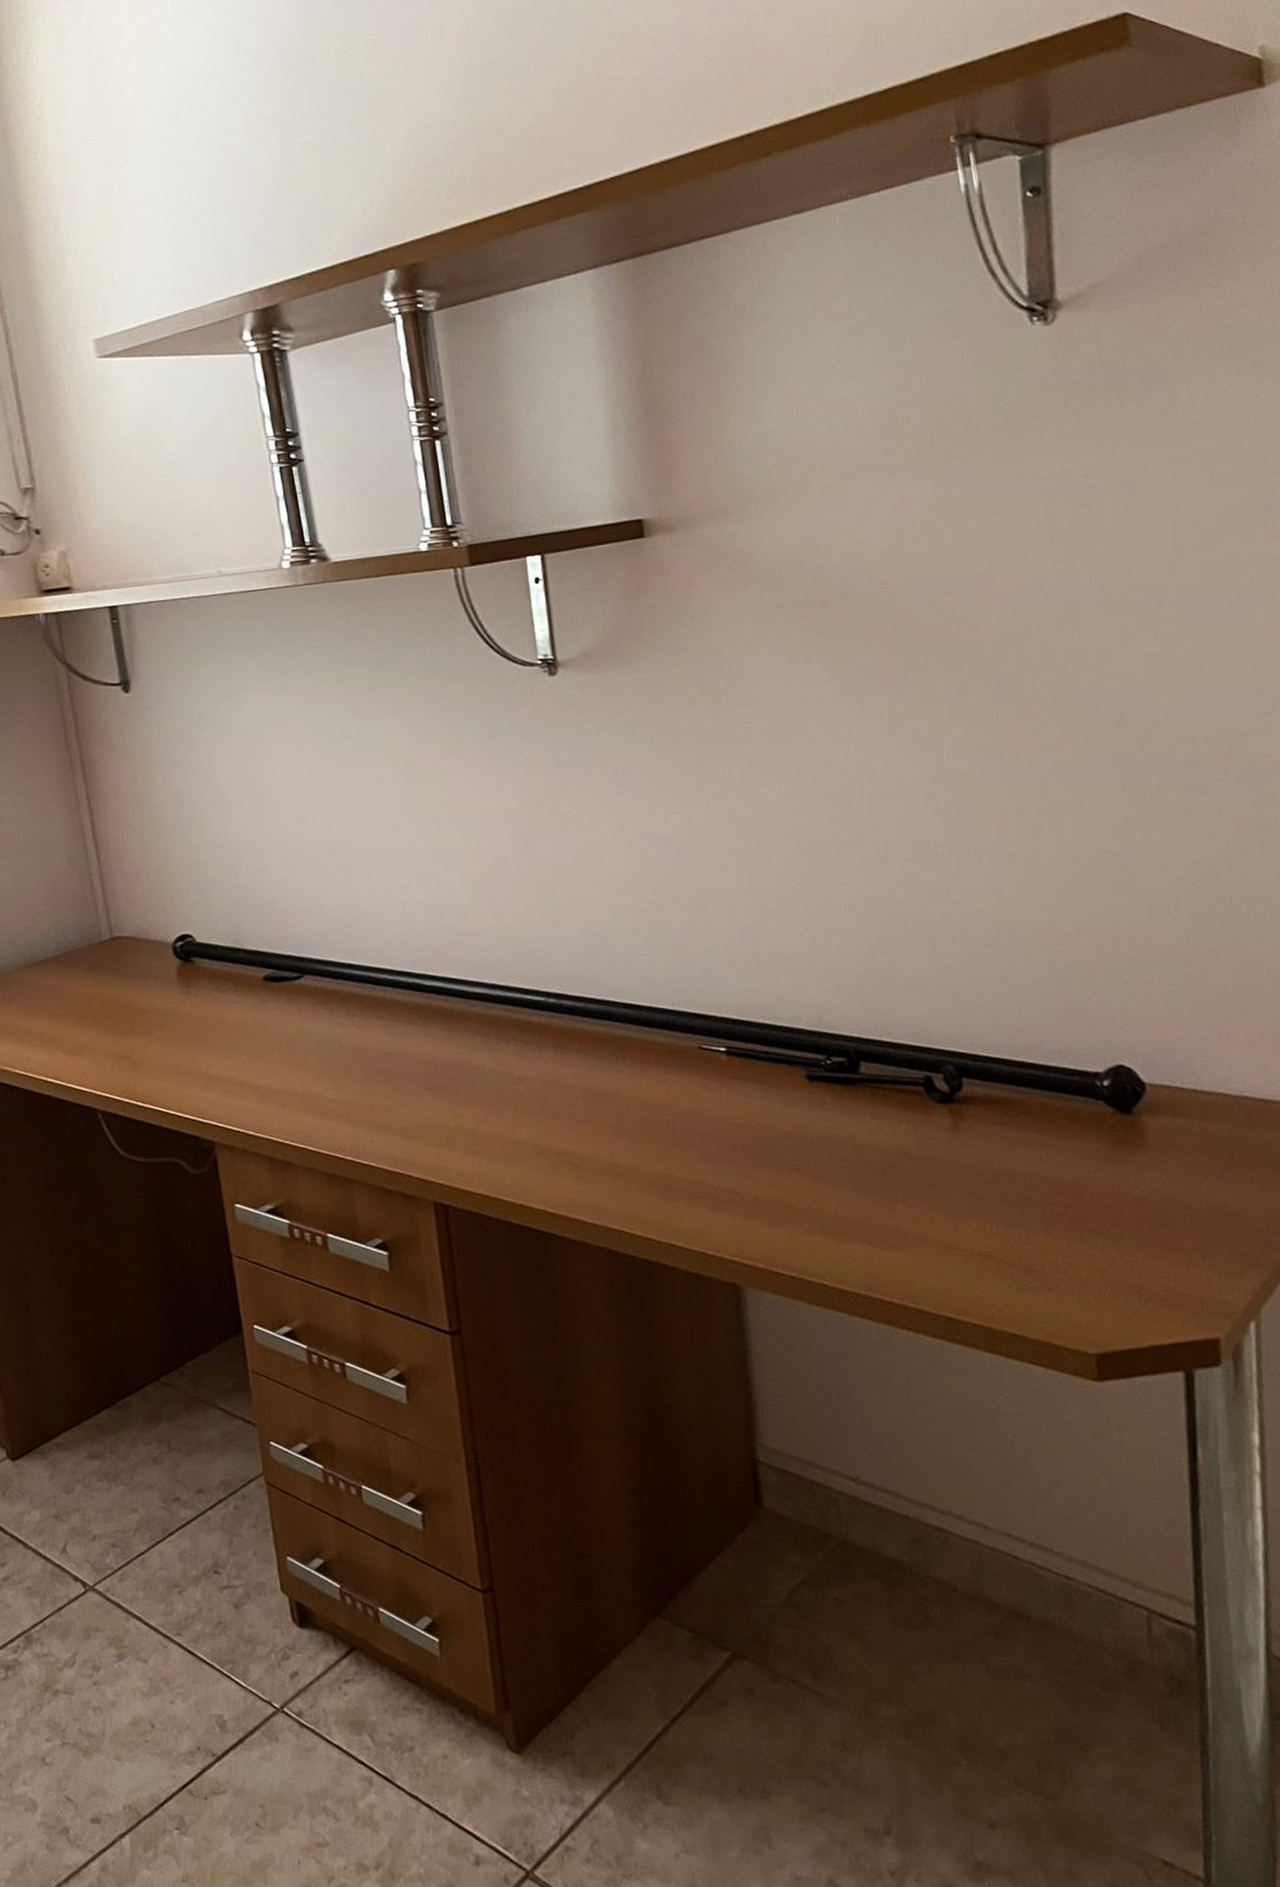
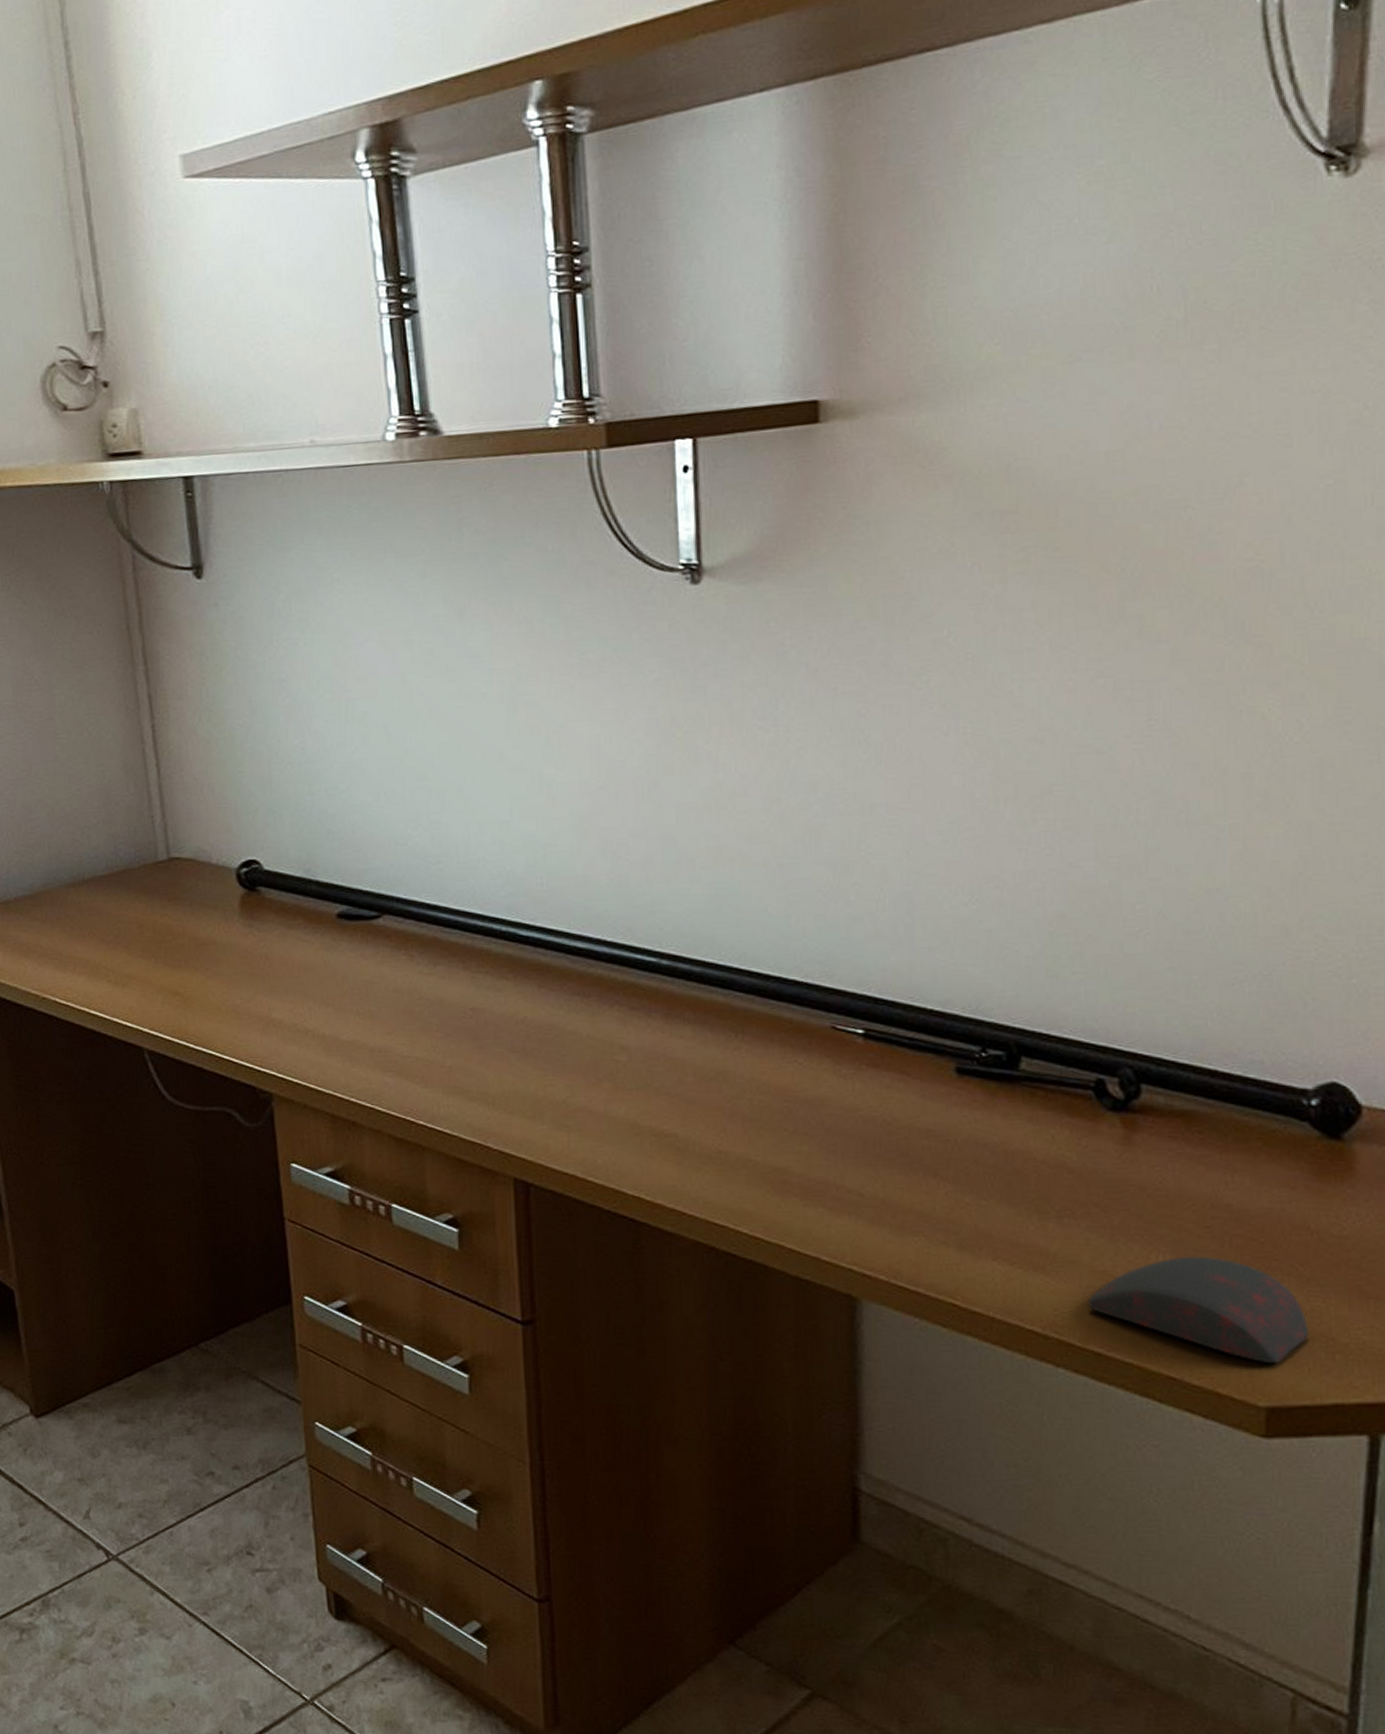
computer mouse: none [937,1224,1124,1315] -> present [1088,1256,1309,1364]

